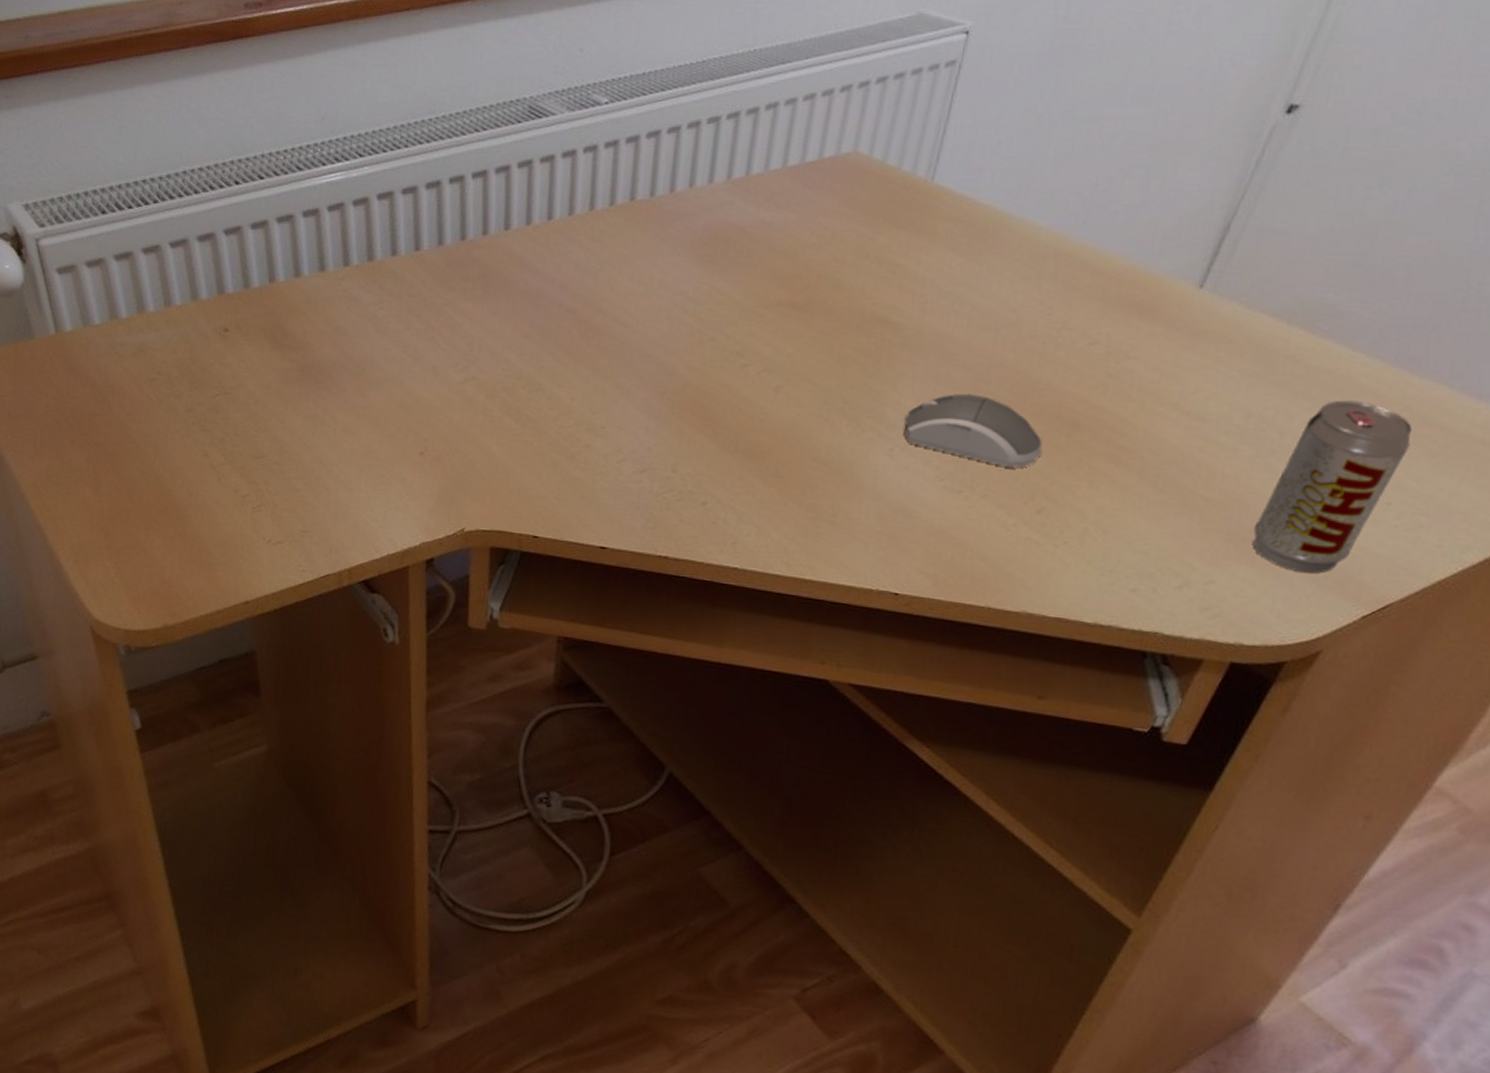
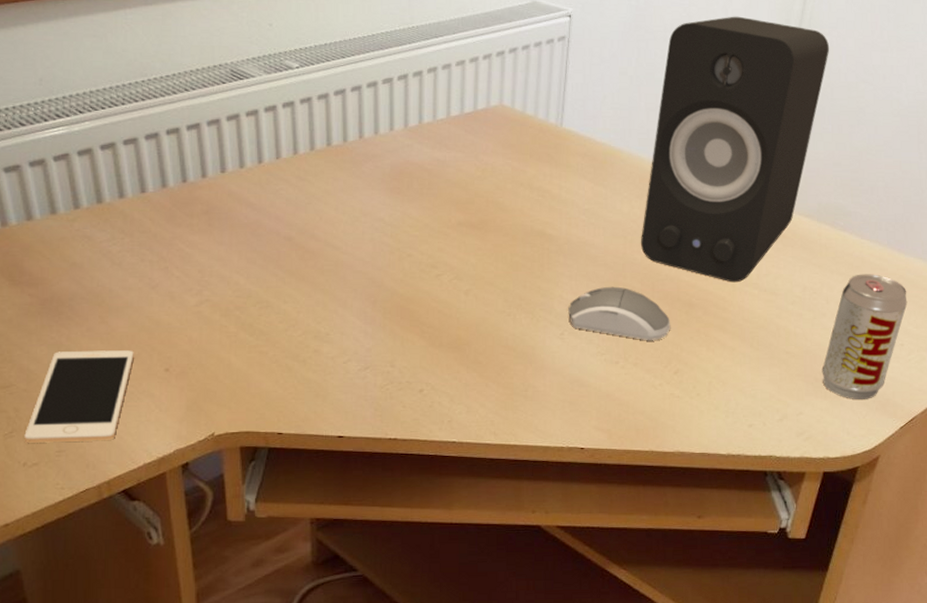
cell phone: none [271,423,390,525] -> present [24,350,134,443]
speaker: none [1017,28,1356,400] -> present [640,16,830,283]

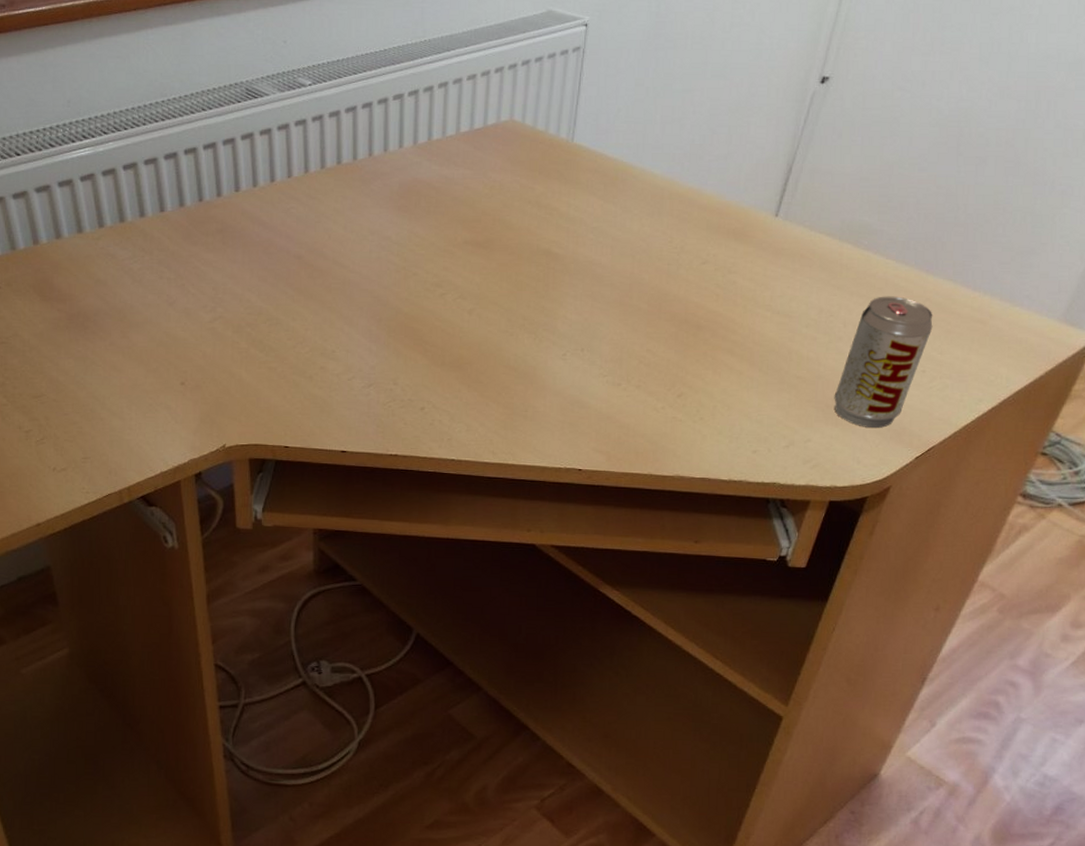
cell phone: present [24,350,134,443] -> none [54,363,153,450]
computer mouse: present [568,286,671,340] -> none [572,307,677,362]
speaker: present [640,16,830,283] -> none [649,20,865,304]

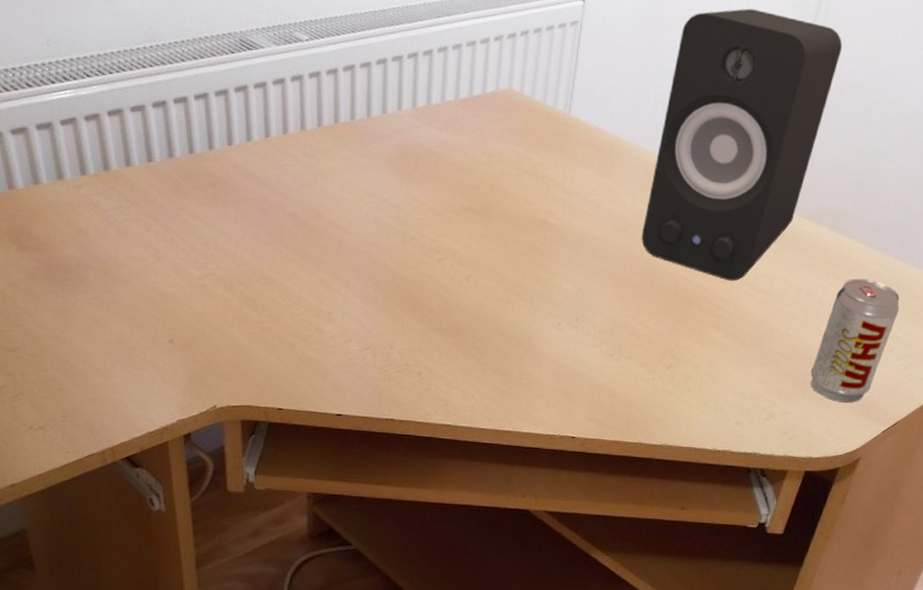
speaker: none [649,20,865,304] -> present [641,8,843,281]

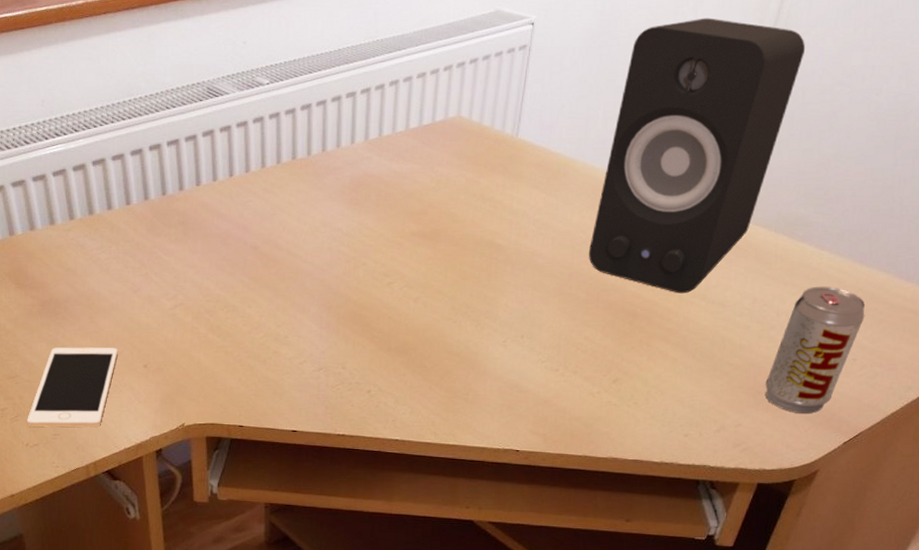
cell phone: none [30,317,139,408] -> present [27,347,118,427]

